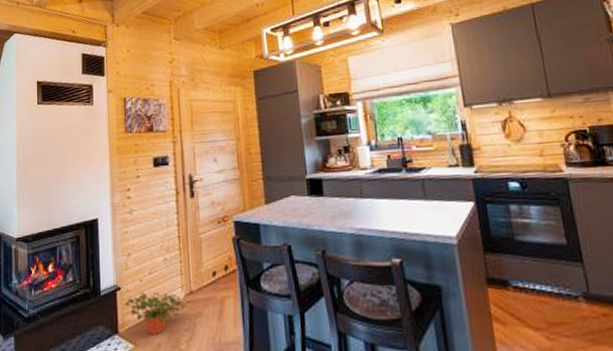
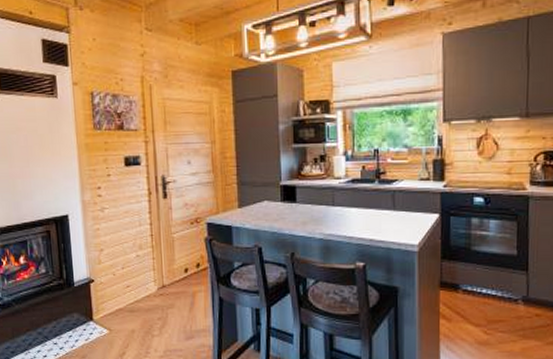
potted plant: present [124,292,187,336] -> none [97,285,159,323]

